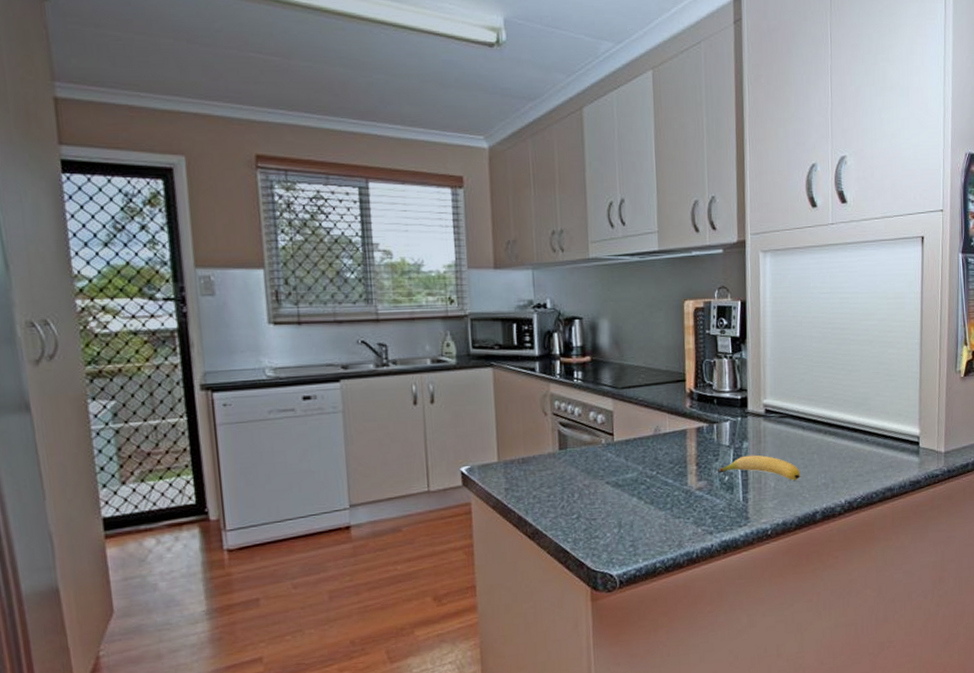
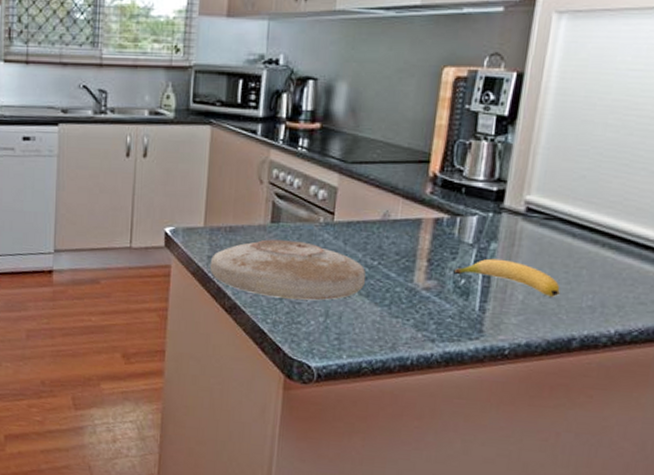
plate: none [508,463,649,518] -> present [209,239,366,301]

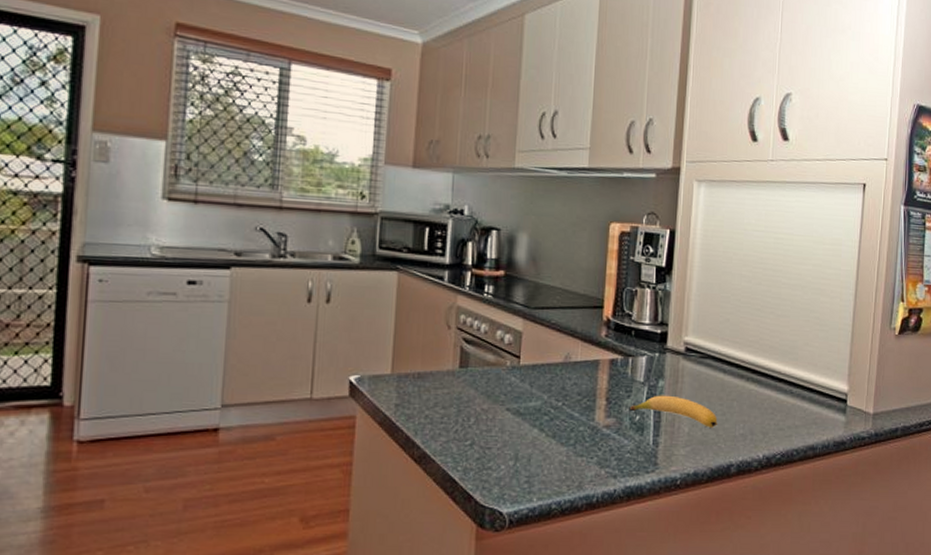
plate: present [209,239,366,301] -> none [397,384,552,444]

